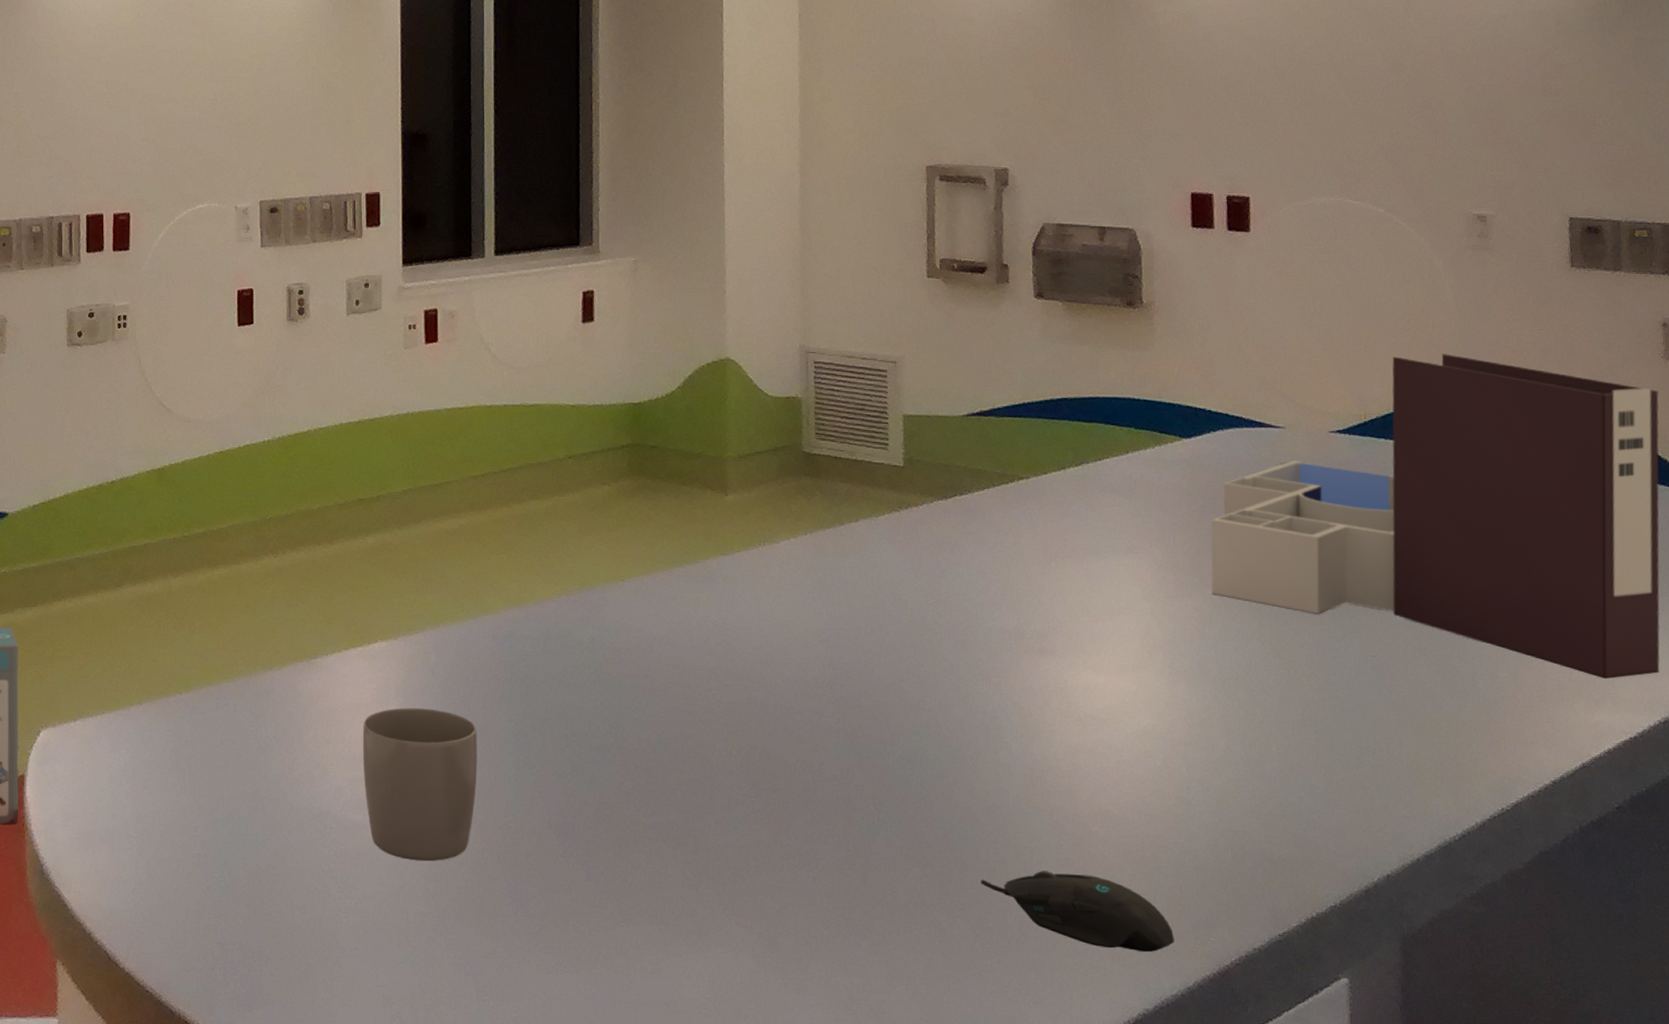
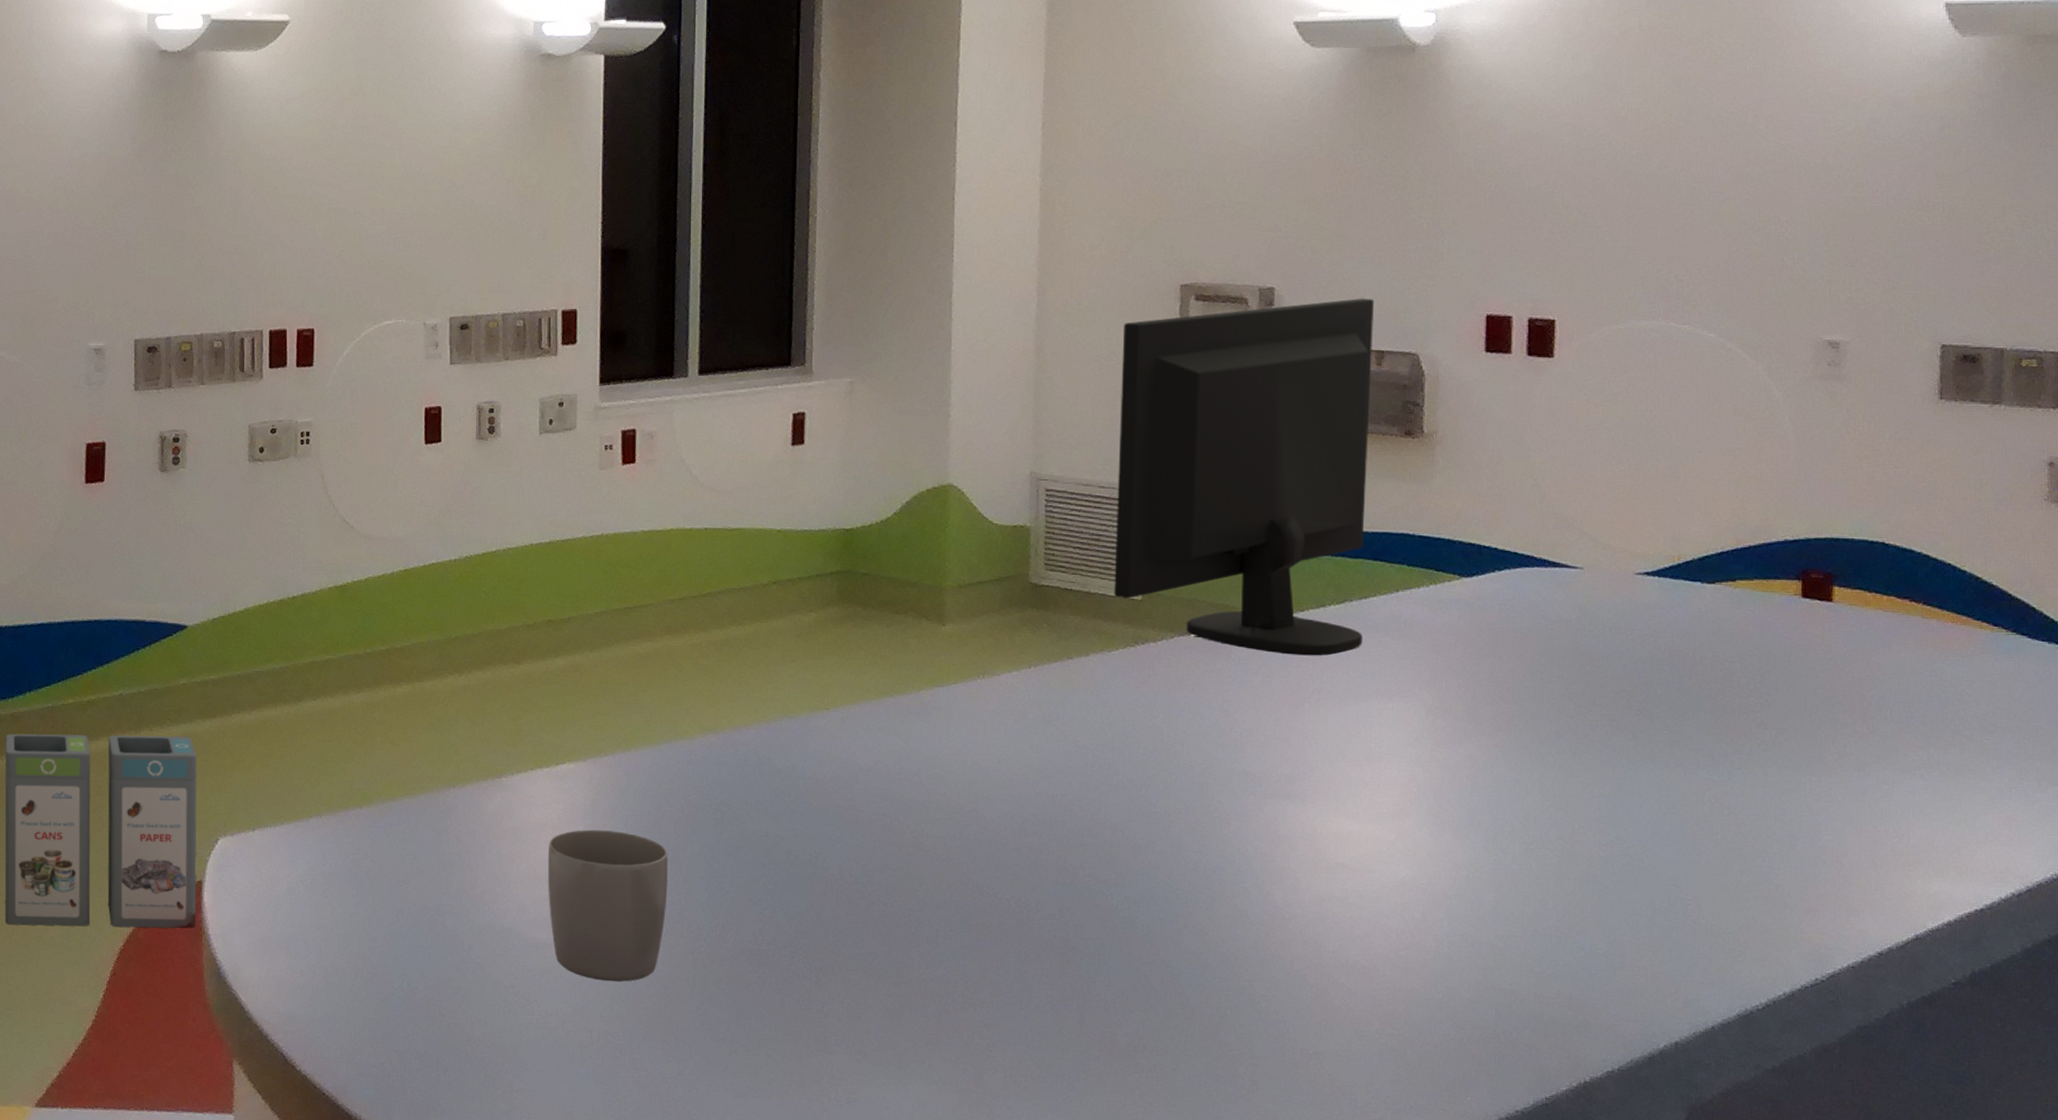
monitor: none [877,178,1099,516] -> present [1114,298,1375,656]
computer mouse: present [981,871,1174,953] -> none [1210,1020,1425,1109]
desk organizer: present [1211,460,1395,615] -> none [1488,603,1709,767]
binder: present [1392,354,1660,679] -> none [1699,492,2038,846]

